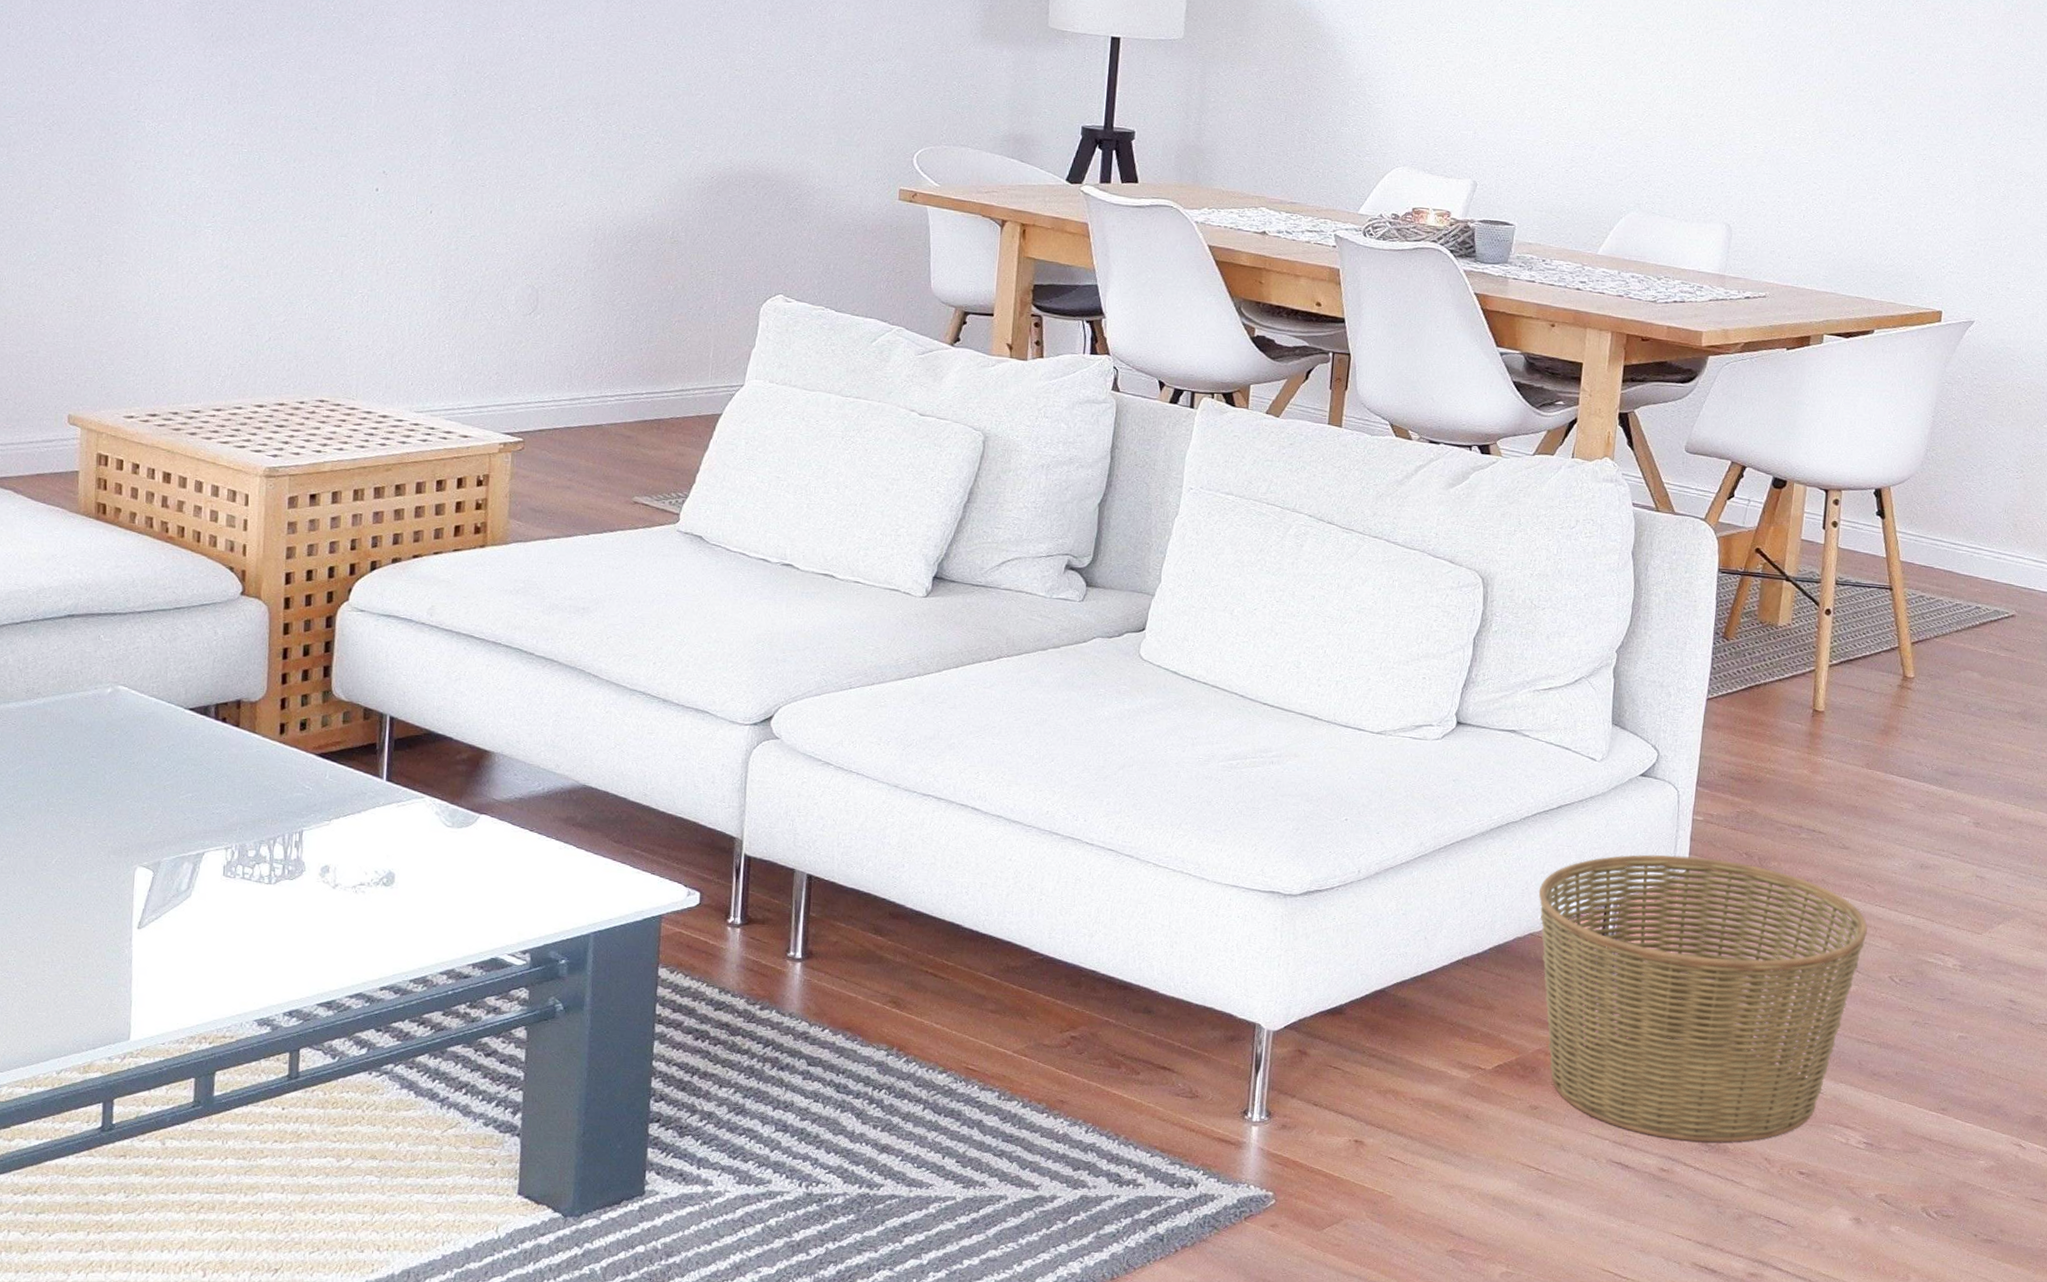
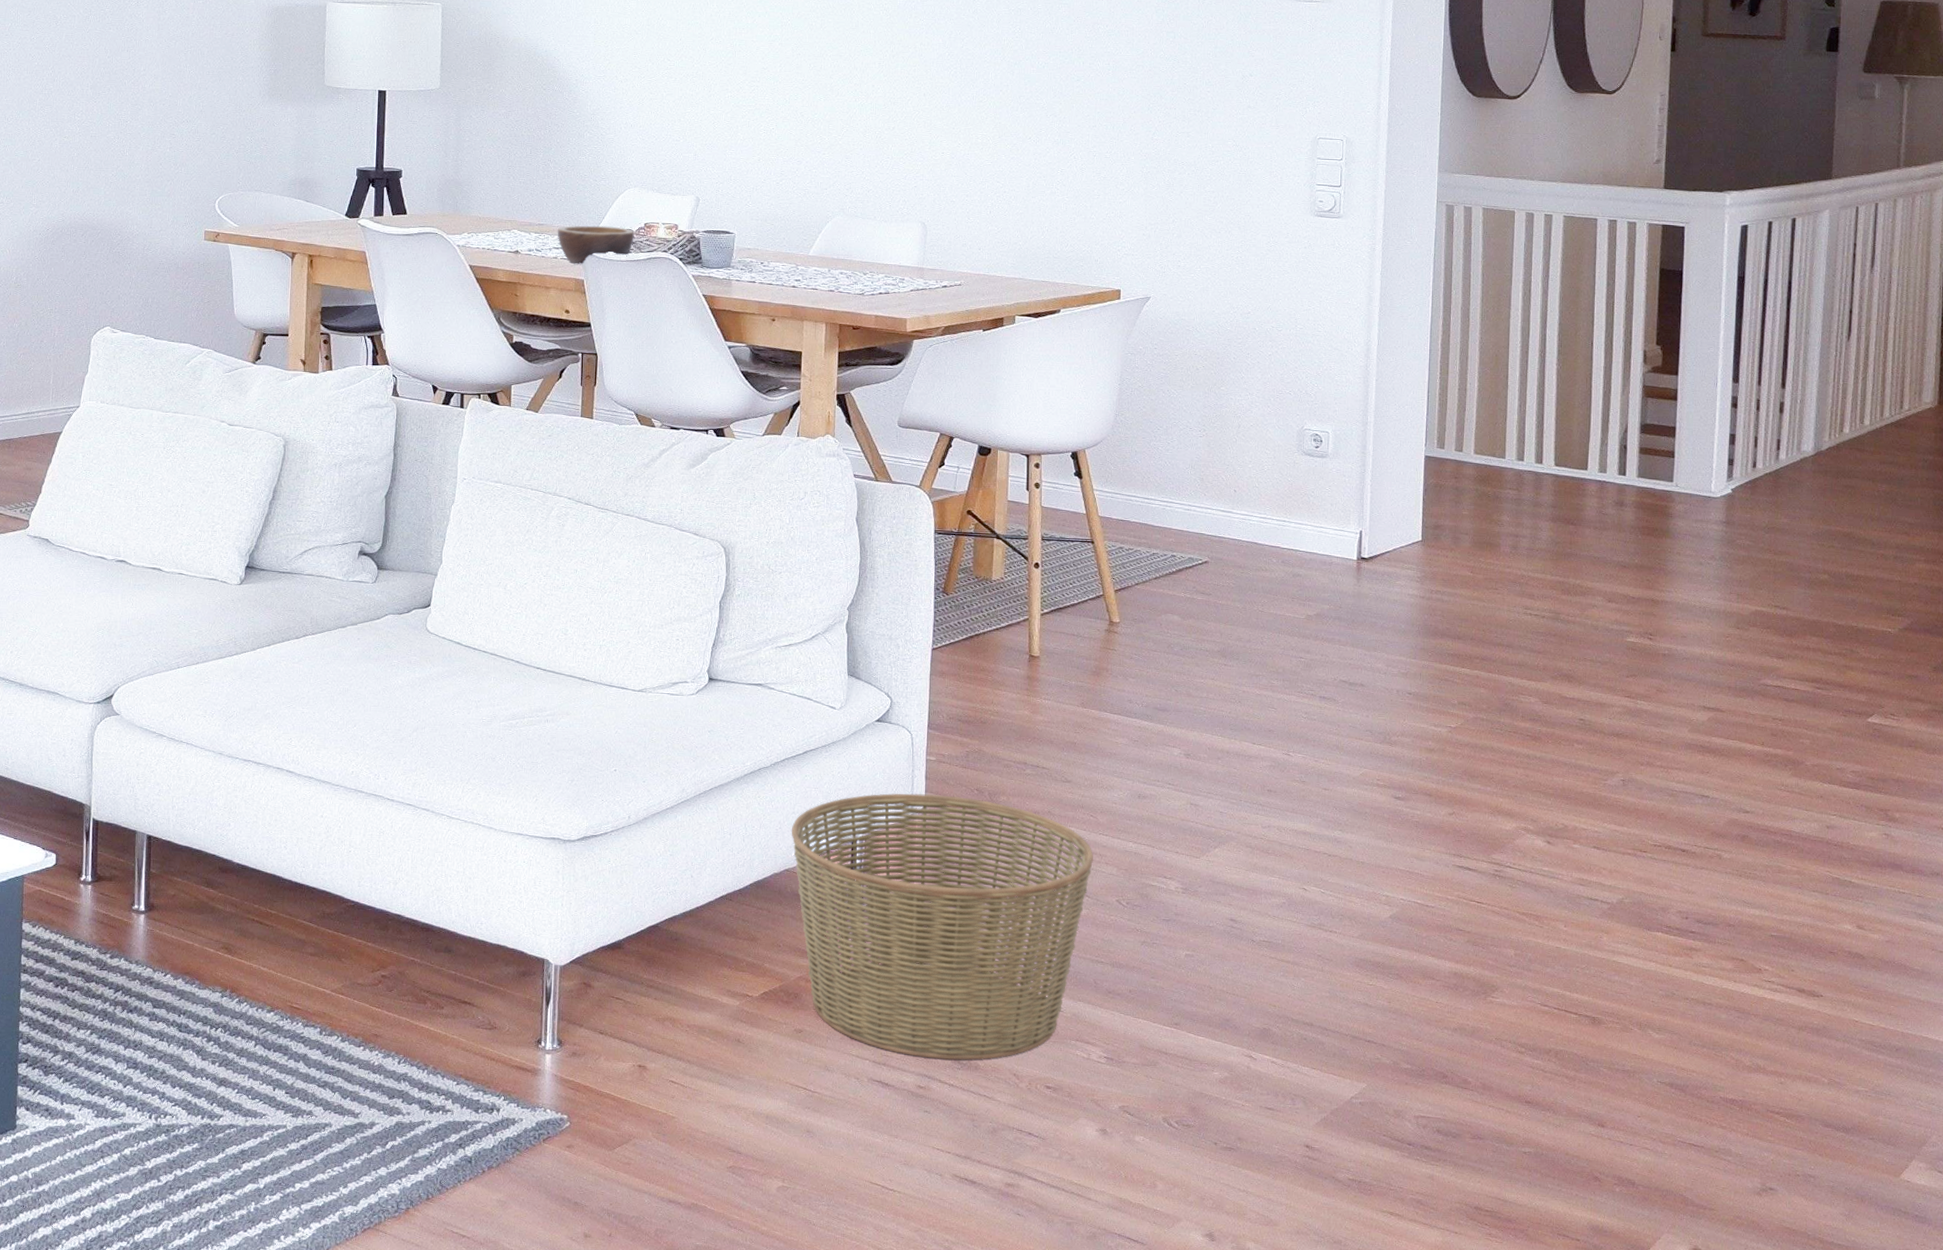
bowl: none [1311,206,1401,251] -> present [557,225,635,264]

